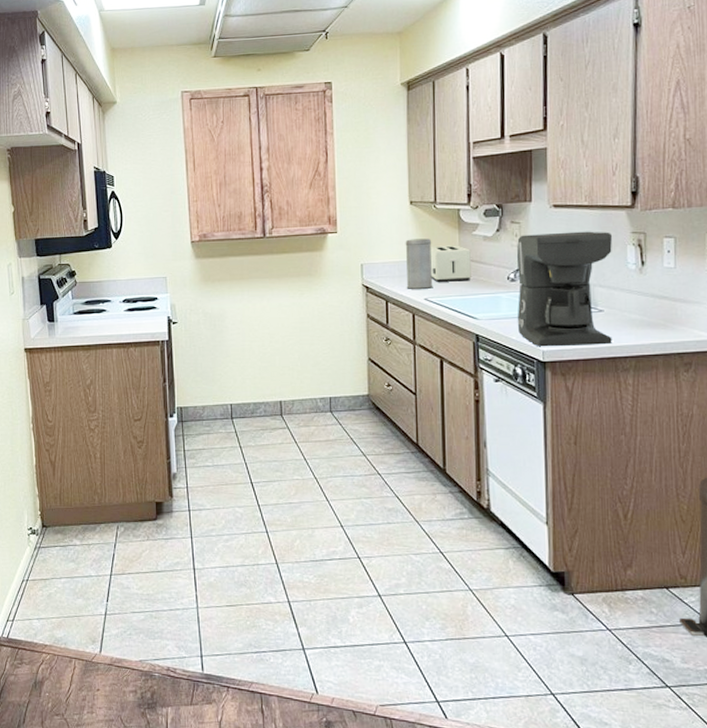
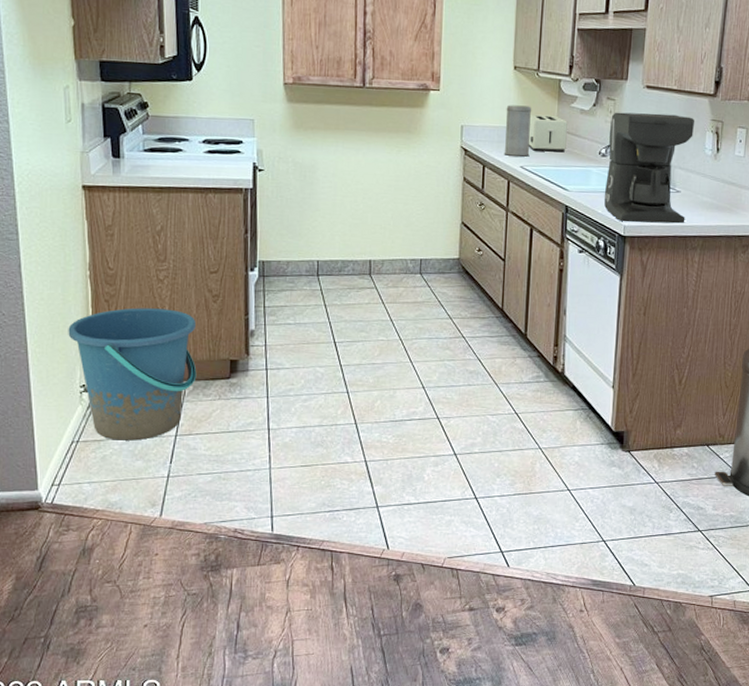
bucket: none [16,456,127,580] -> present [68,308,197,441]

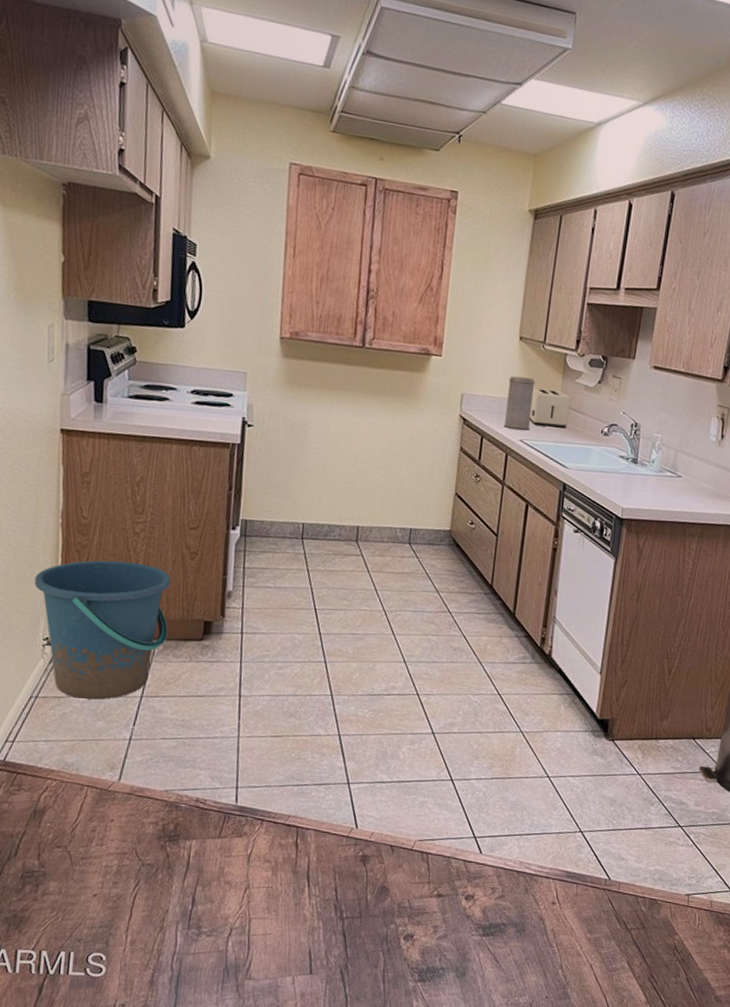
coffee maker: present [604,112,694,224] -> none [603,390,701,510]

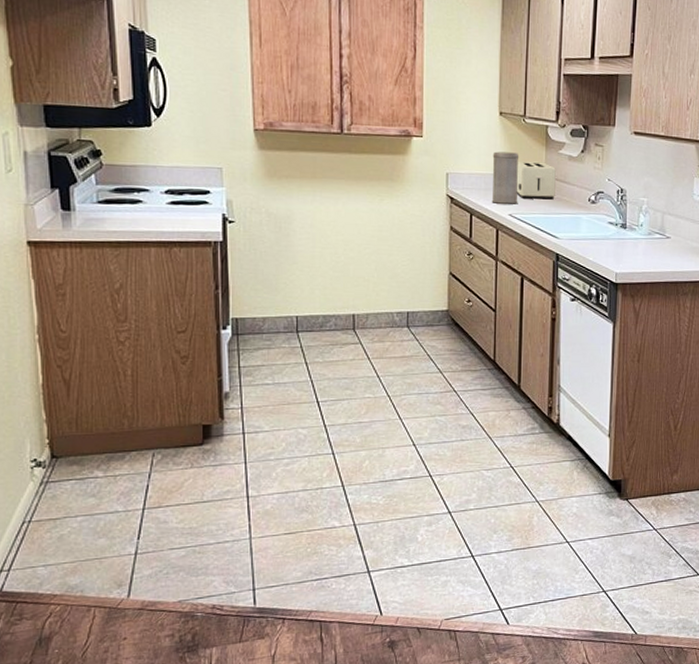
bucket: present [34,560,171,700] -> none [15,373,165,518]

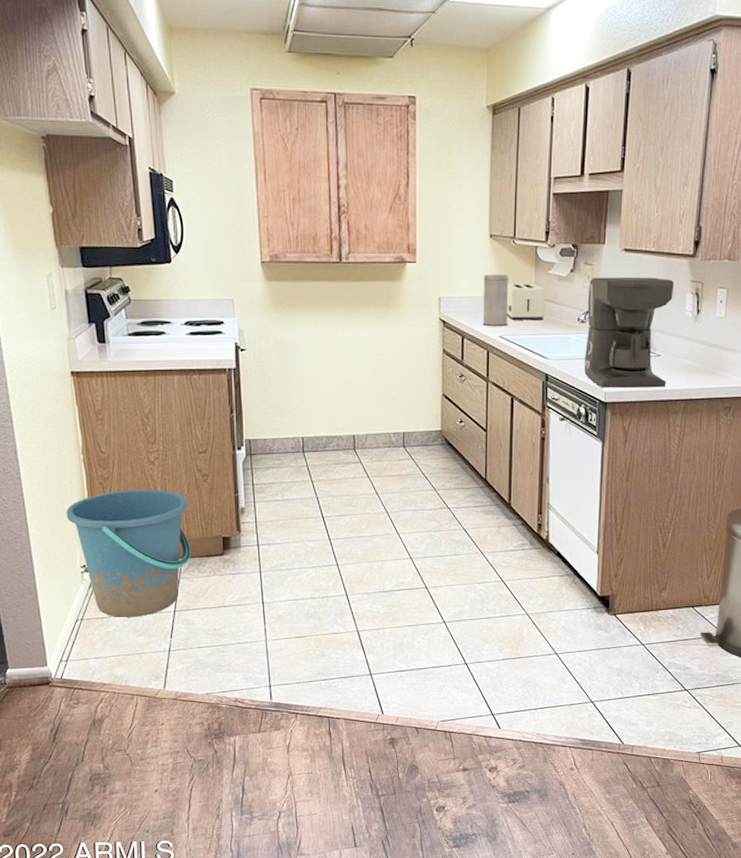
bucket: none [15,373,165,518] -> present [66,489,191,617]
coffee maker: none [594,158,682,270] -> present [584,276,674,389]

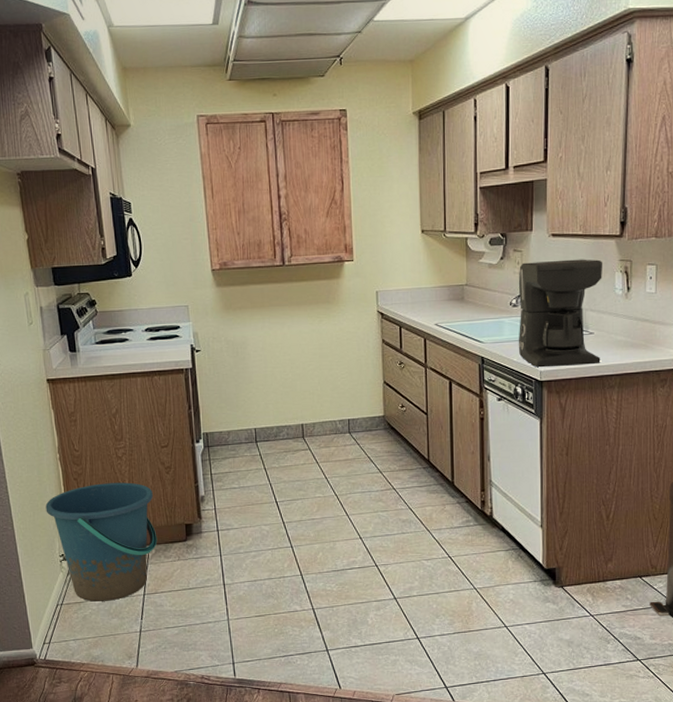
canister: present [482,274,509,326] -> none [417,266,443,315]
toaster: present [506,282,545,320] -> none [440,272,478,308]

